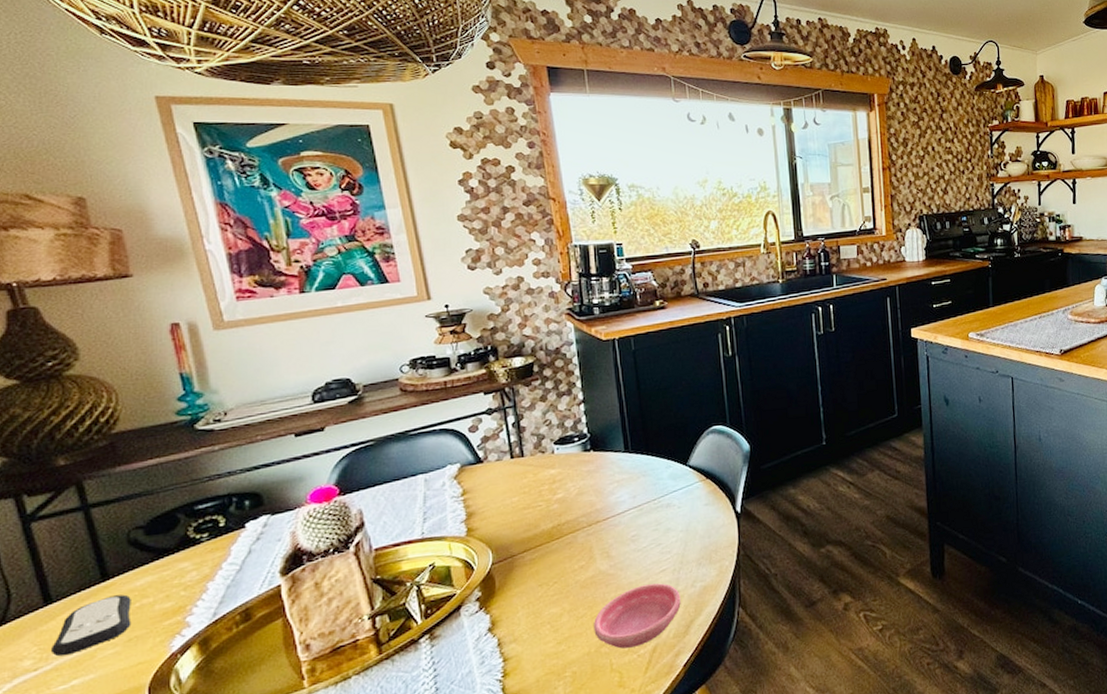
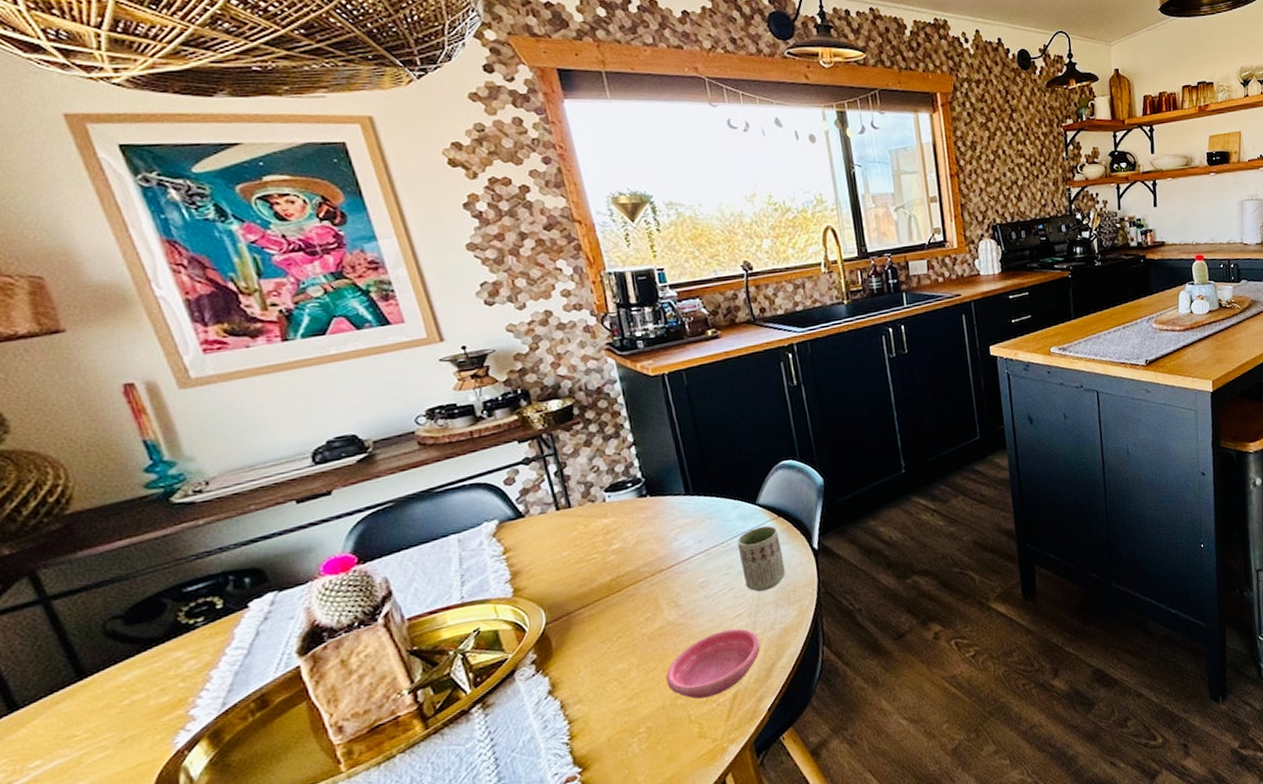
remote control: present [52,594,132,657] -> none [25,692,123,767]
cup: none [667,486,709,550] -> present [737,525,786,592]

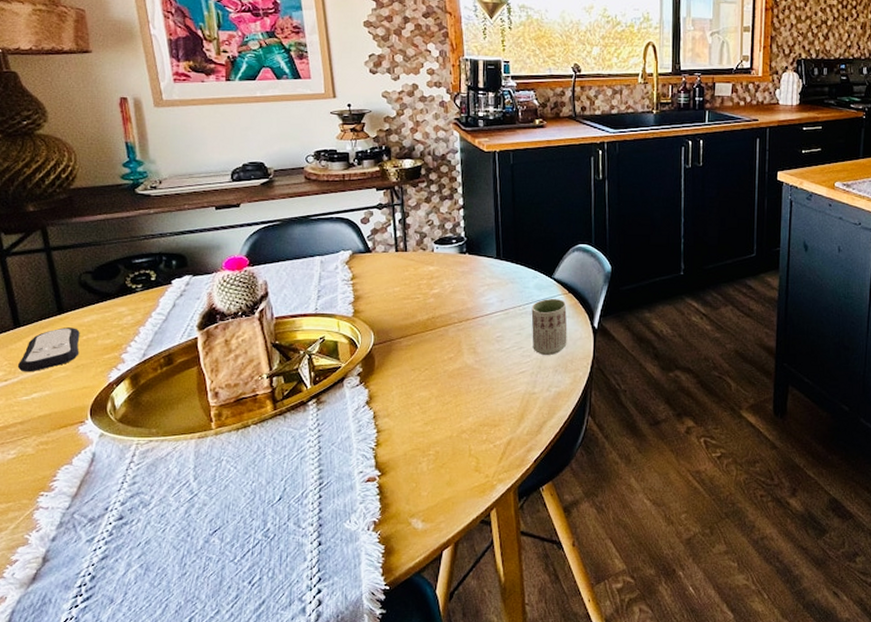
remote control: none [25,692,123,767] -> present [18,327,80,372]
saucer: present [666,628,760,699] -> none [457,383,536,438]

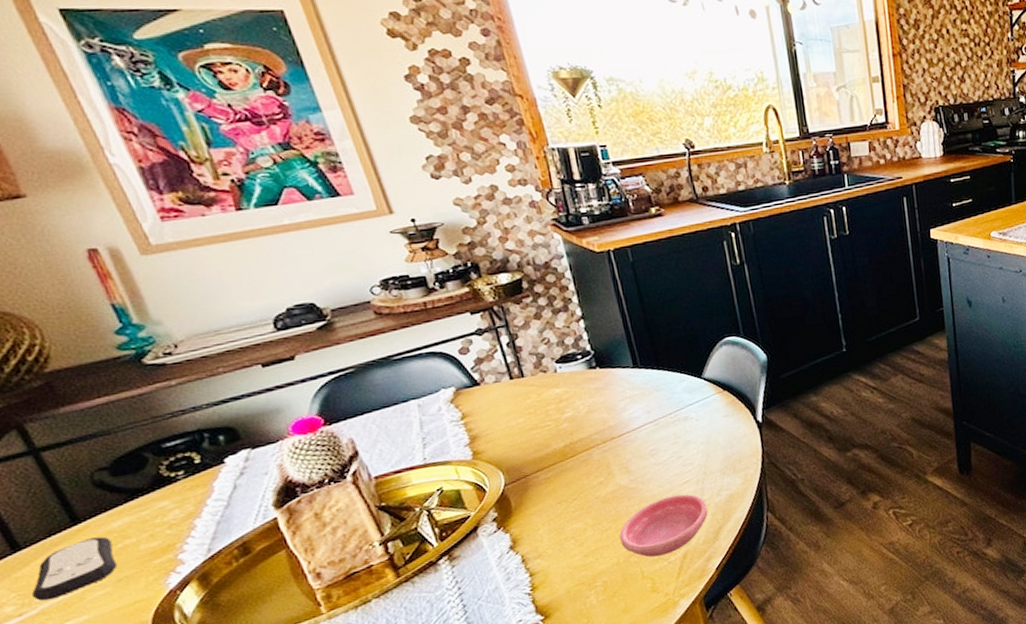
saucer: none [457,383,536,438] -> present [619,494,708,557]
cup: present [531,298,568,356] -> none [684,398,731,461]

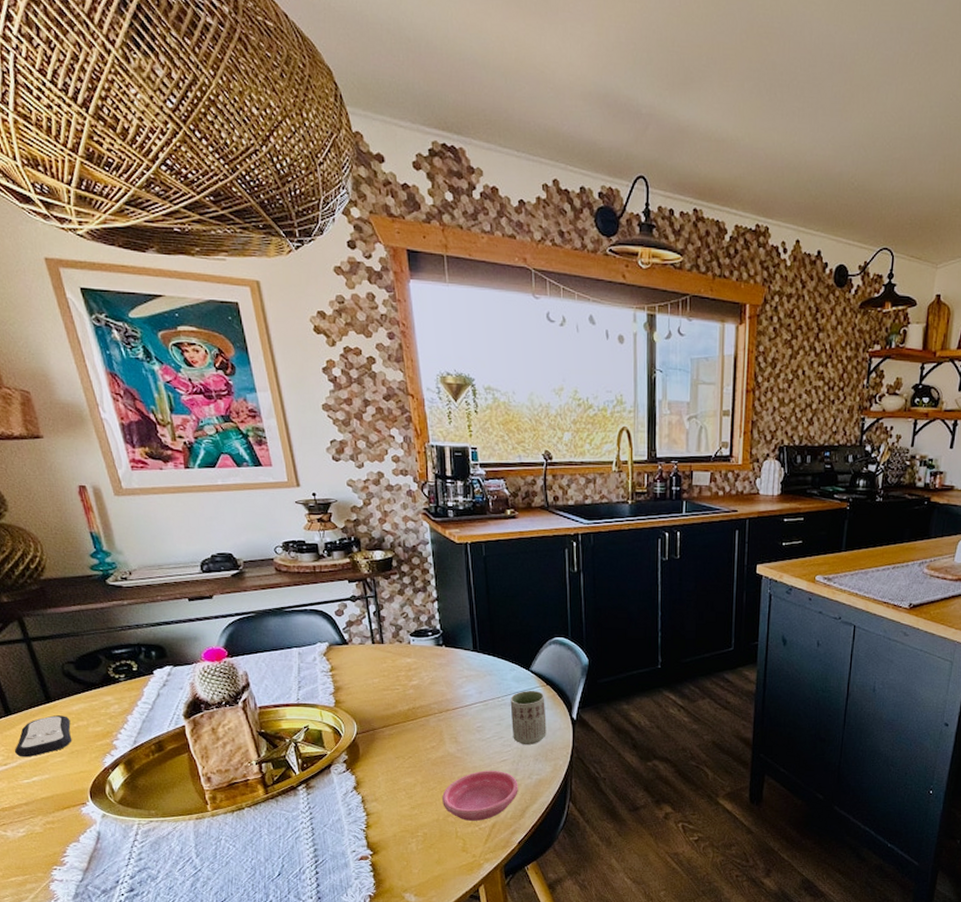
cup: none [684,398,731,461] -> present [510,690,546,746]

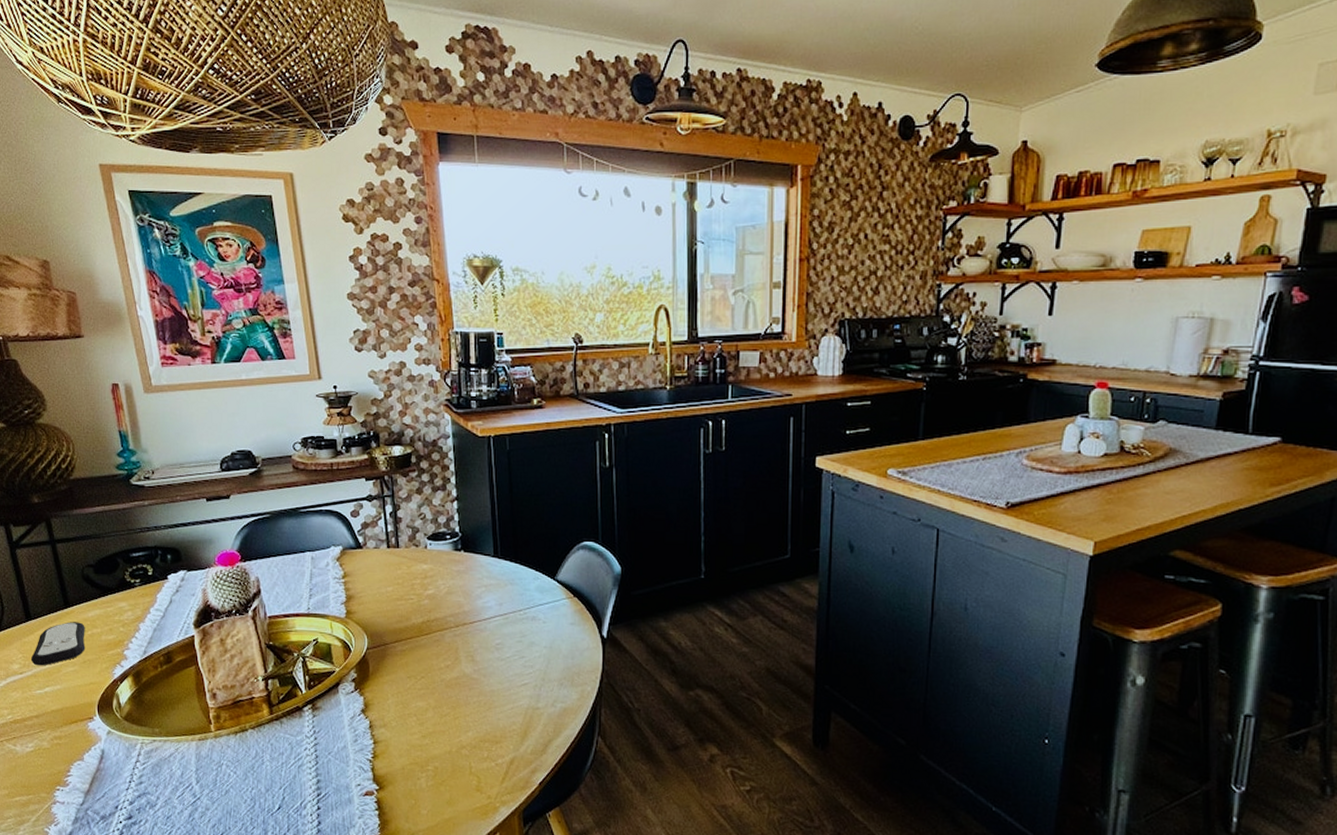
saucer: present [442,770,518,821] -> none [456,695,540,755]
cup: present [510,690,546,746] -> none [533,602,573,667]

